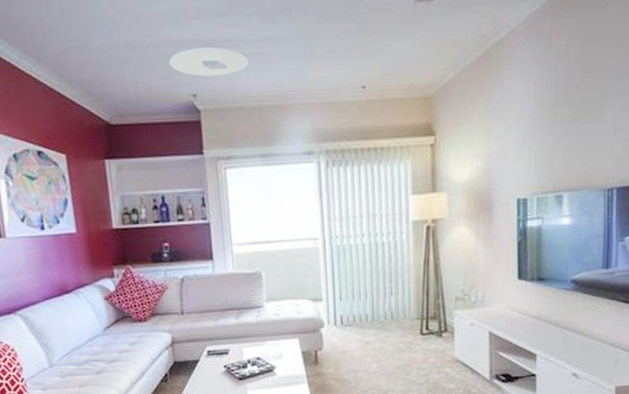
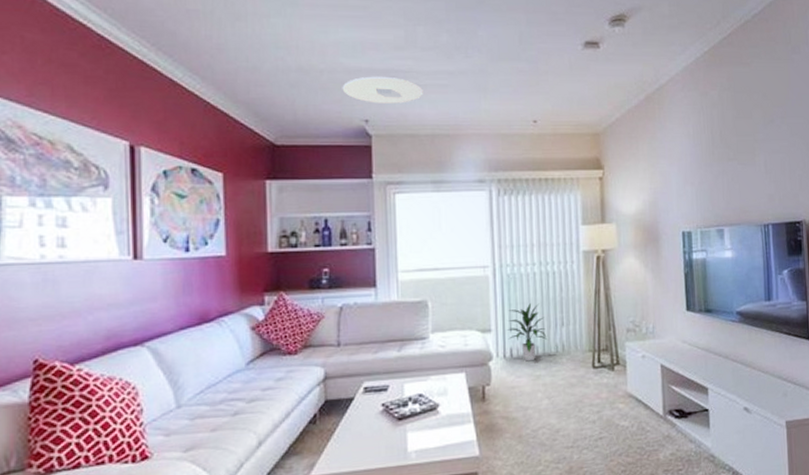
indoor plant: none [338,273,376,329] -> present [508,303,547,362]

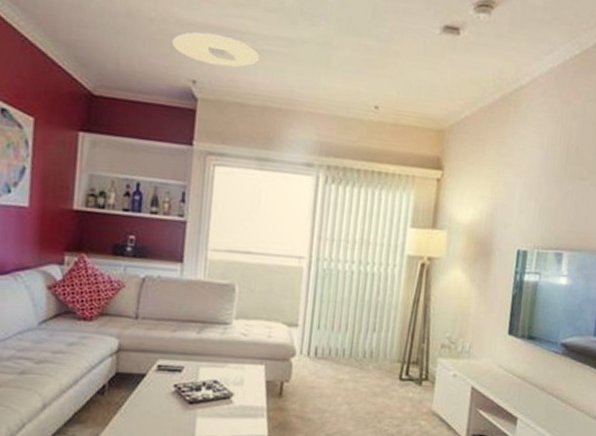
indoor plant: present [508,303,547,362] -> none [314,303,356,364]

